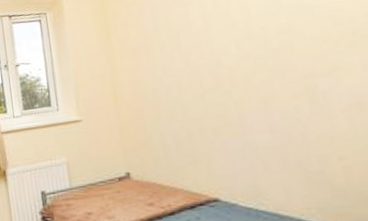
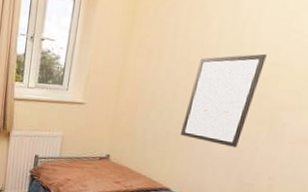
wall art: none [193,24,280,133] -> present [179,53,267,147]

